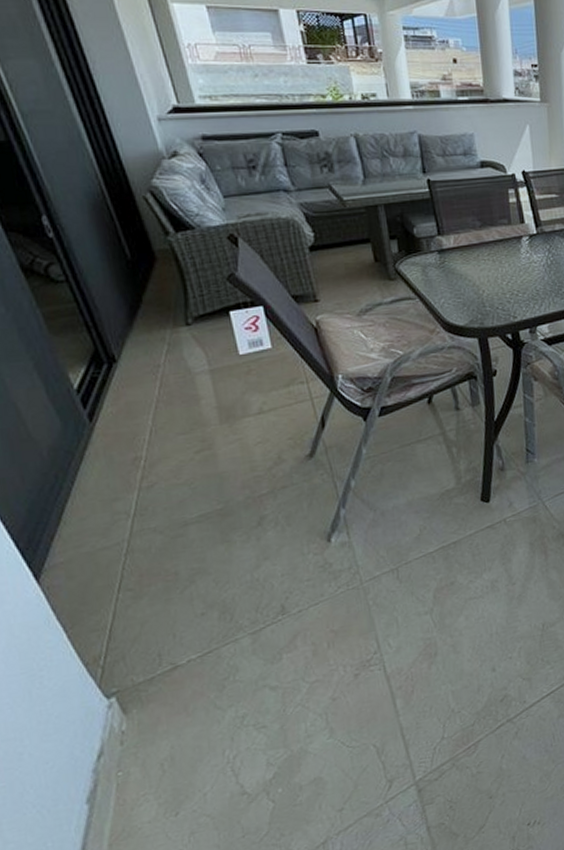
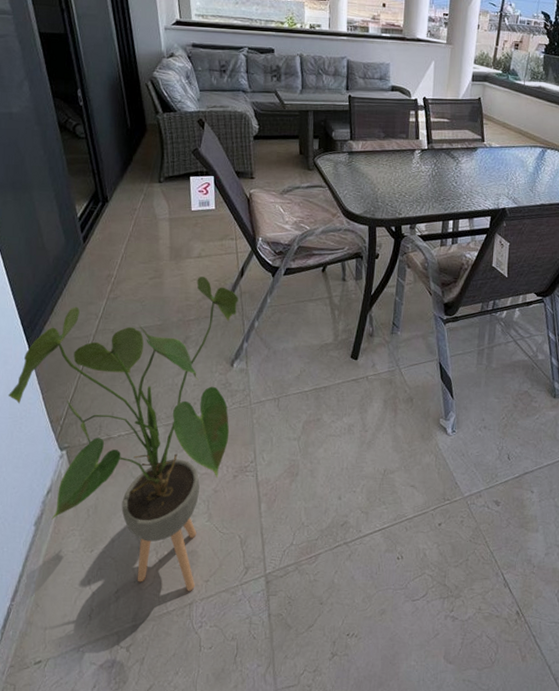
house plant: none [13,437,340,836] -> present [7,276,238,591]

